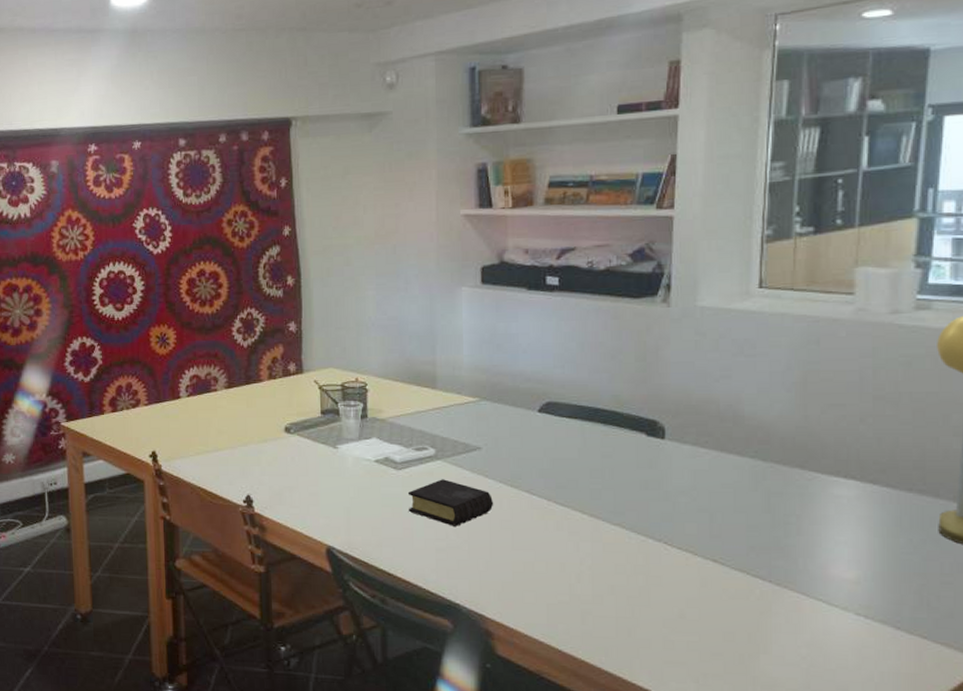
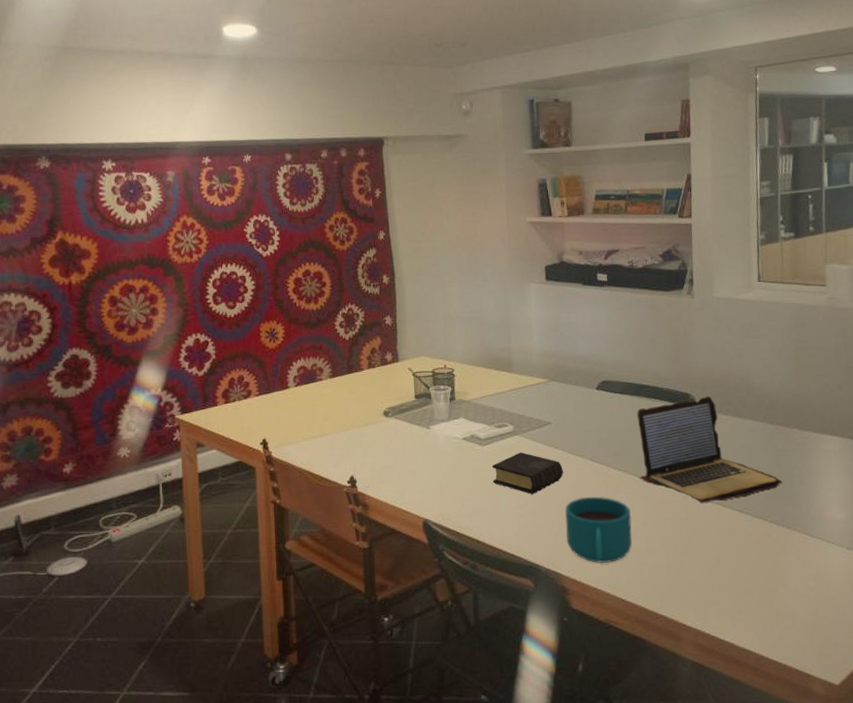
cup: none [492,533,575,608] -> present [564,496,632,563]
laptop: none [586,424,774,549] -> present [636,395,783,504]

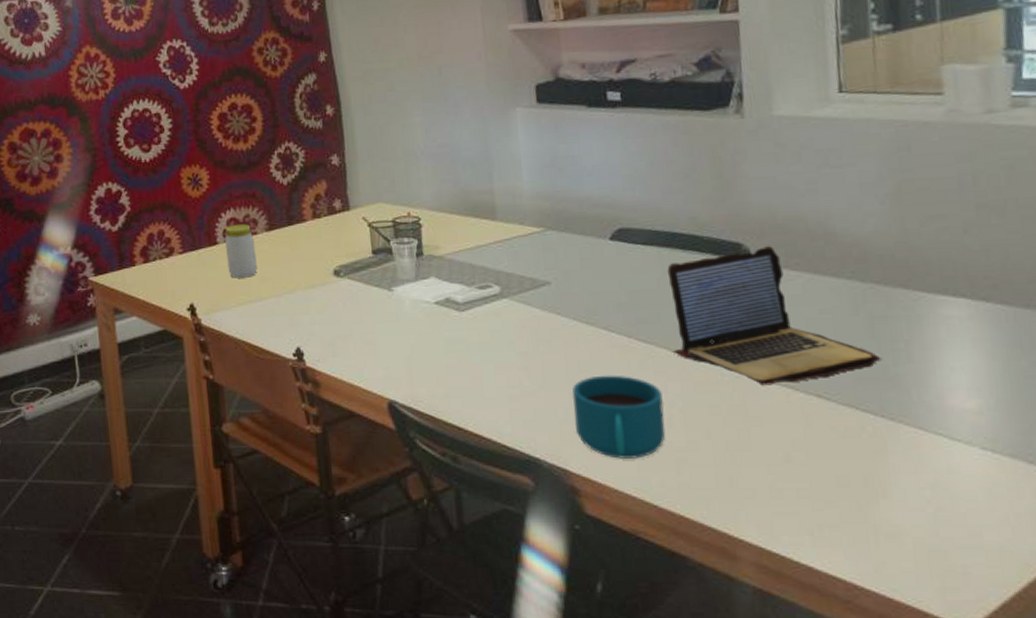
jar: none [295,371,321,417] -> present [225,223,257,278]
book: present [491,452,564,494] -> none [473,319,570,371]

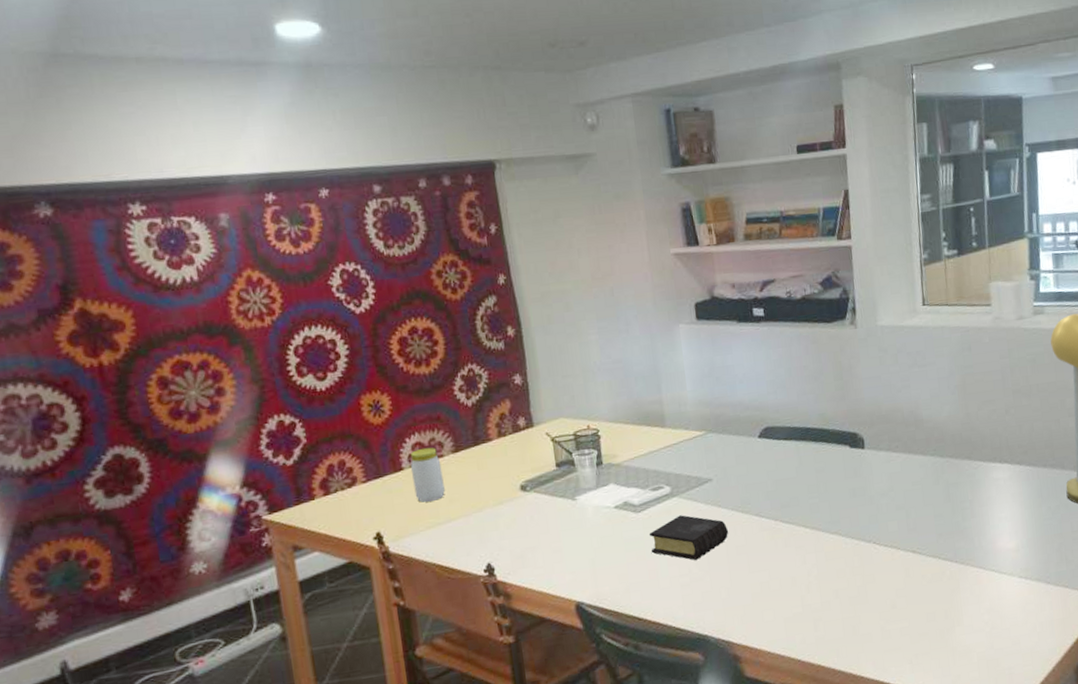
book: none [473,319,570,371] -> present [649,515,729,560]
cup: present [572,375,666,459] -> none [732,553,805,625]
laptop: present [667,245,882,386] -> none [803,433,955,549]

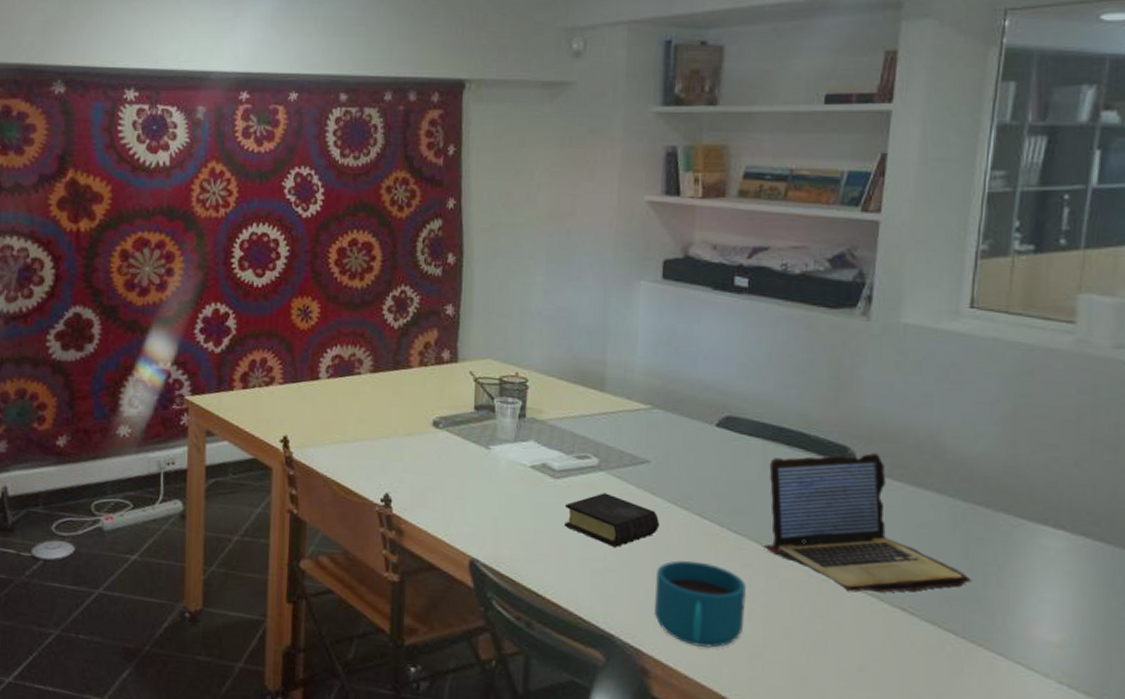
jar: present [411,447,445,502] -> none [327,361,357,417]
cup: none [732,553,805,625] -> present [655,560,747,648]
laptop: none [803,433,955,549] -> present [762,452,972,593]

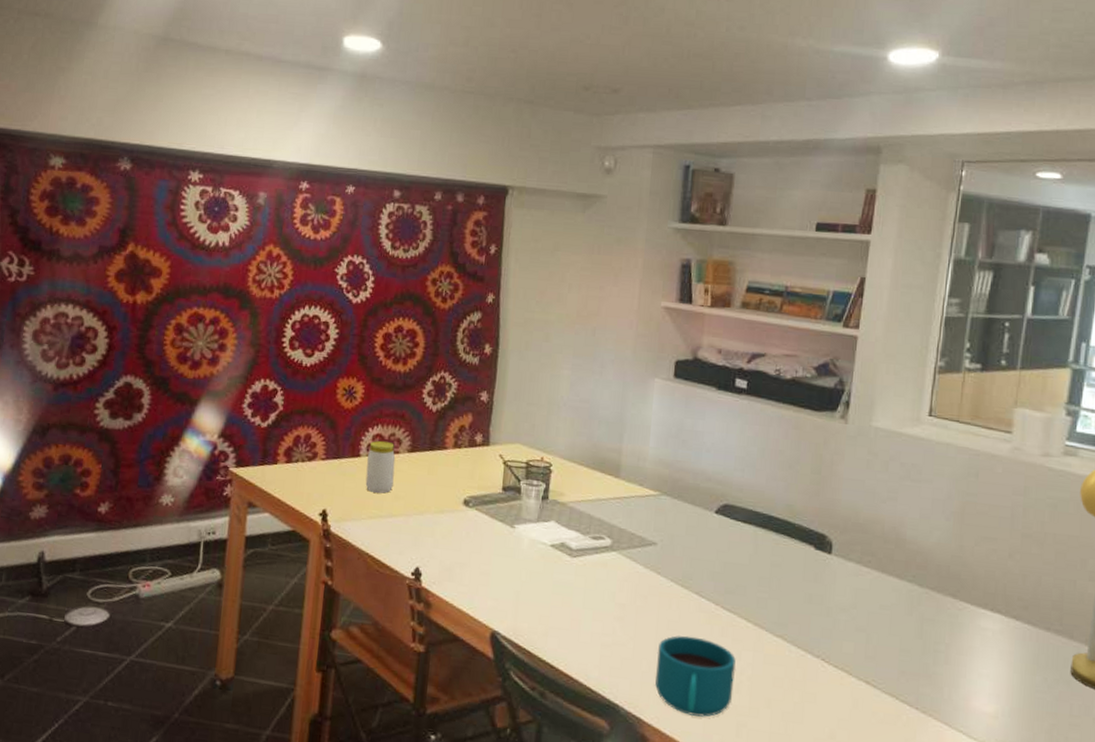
jar: none [327,361,357,417] -> present [365,440,396,493]
book: present [563,493,660,547] -> none [578,571,664,623]
laptop: present [762,452,972,593] -> none [751,540,924,668]

